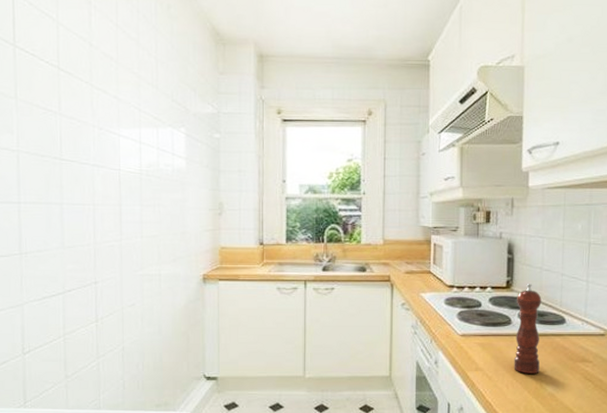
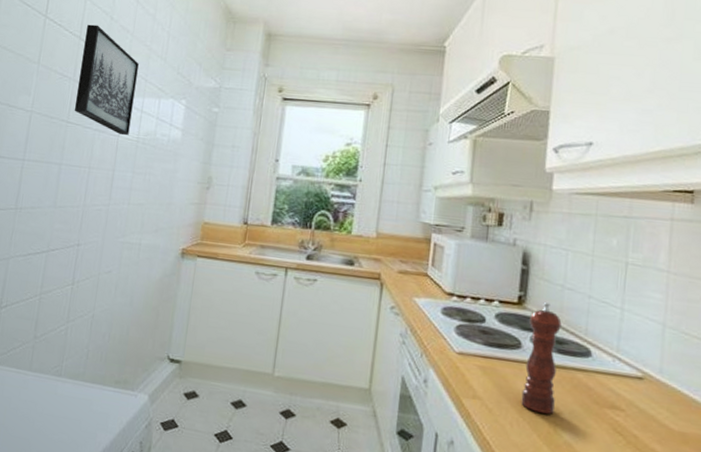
wall art: none [64,52,130,169] -> present [75,24,139,136]

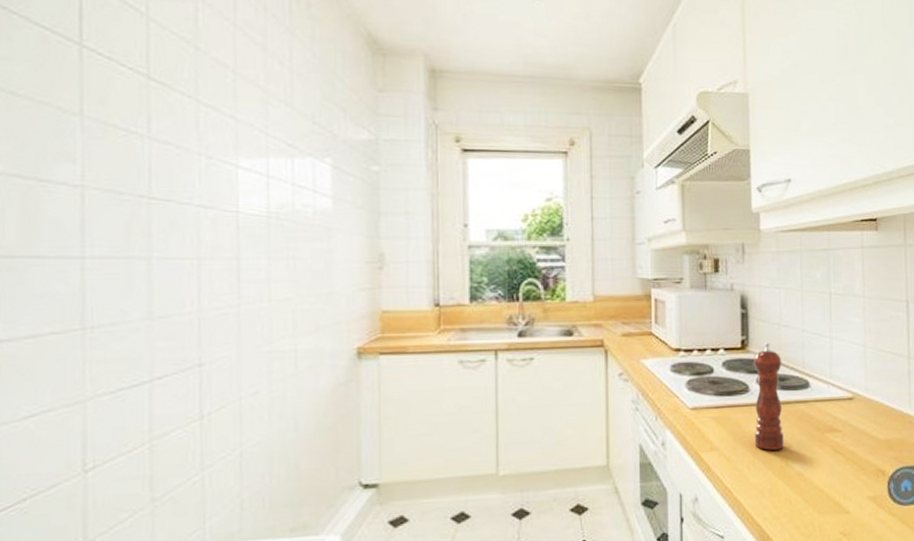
wall art: present [75,24,139,136] -> none [157,57,253,211]

